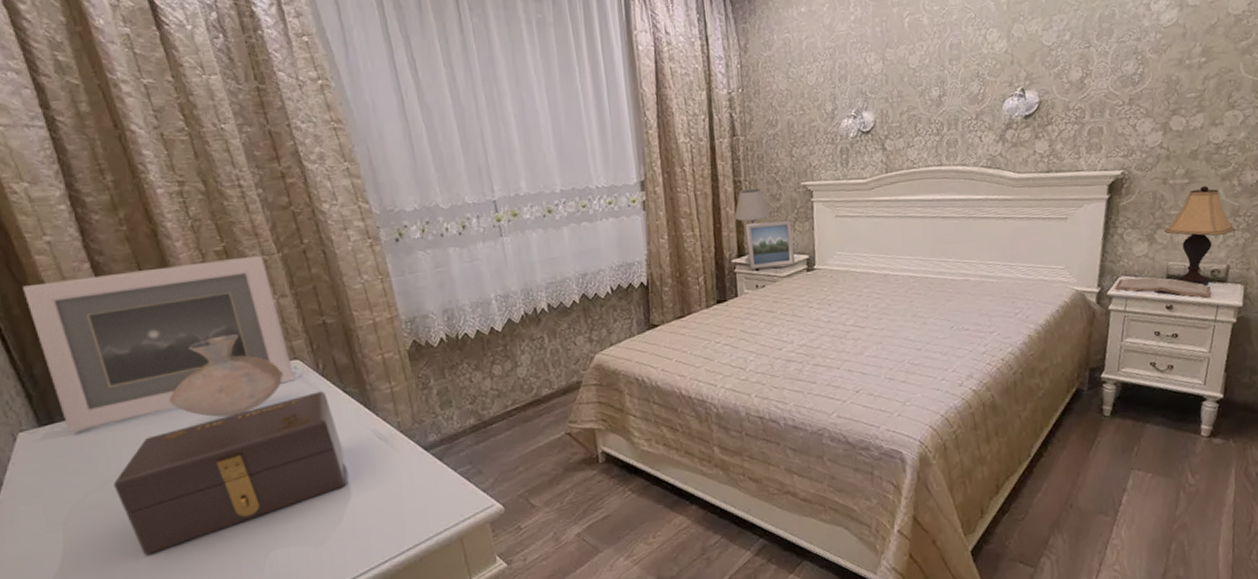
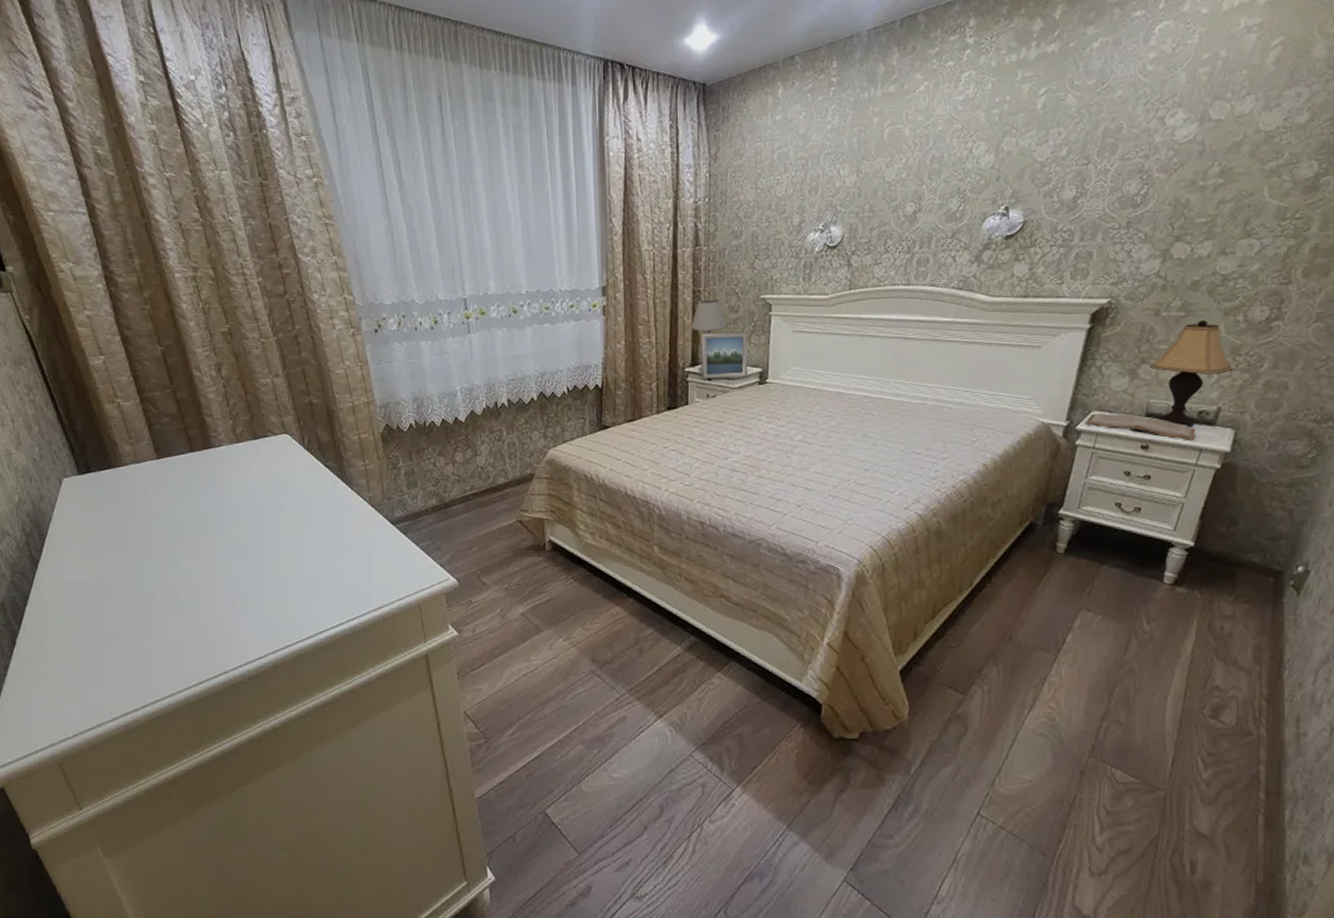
picture frame: present [23,255,296,432] -> none [68,338,285,481]
jewelry box: present [113,391,346,556] -> none [135,464,323,592]
vase: present [169,334,284,418] -> none [181,407,275,479]

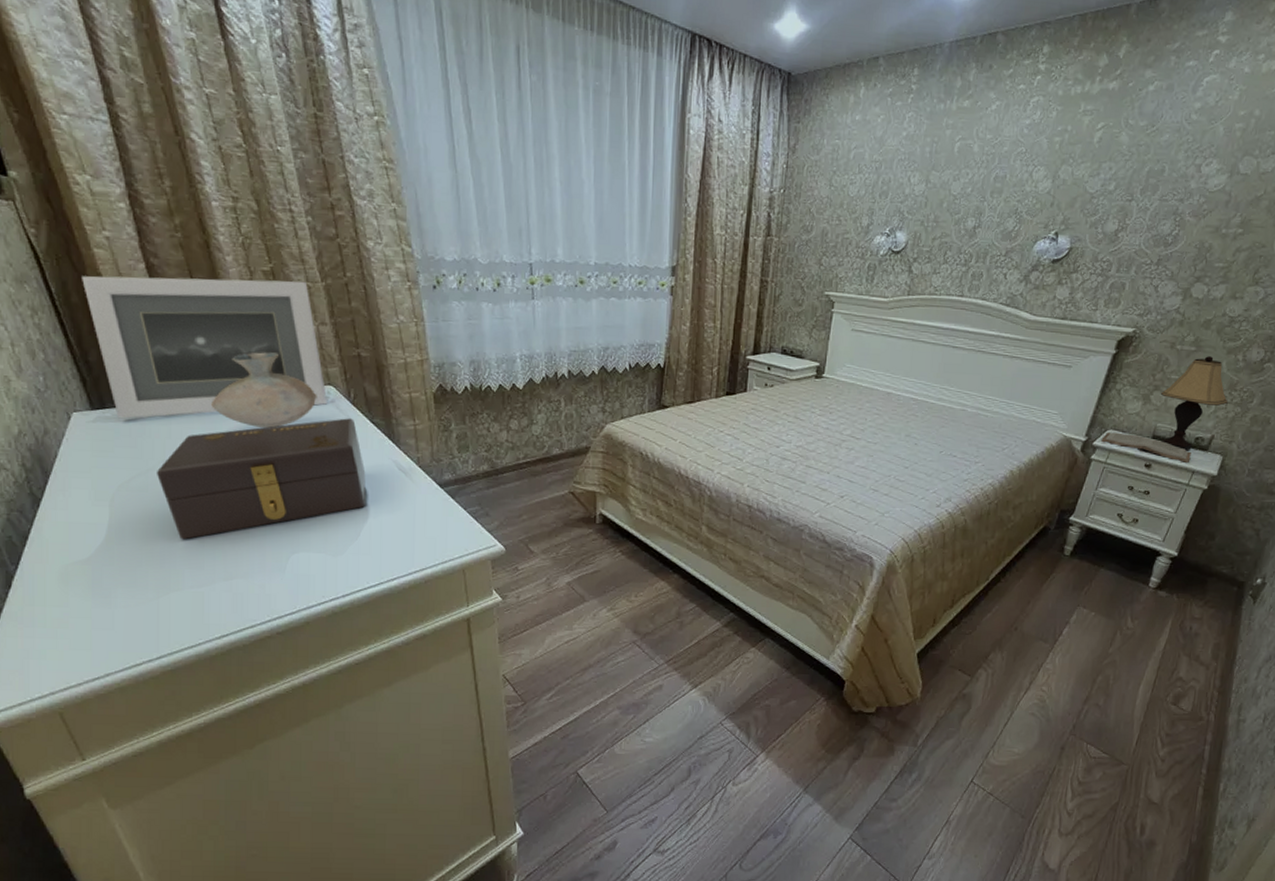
picture frame: none [68,338,285,481] -> present [82,276,328,419]
jewelry box: none [135,464,323,592] -> present [156,418,366,540]
vase: none [181,407,275,479] -> present [211,352,317,428]
table lamp: present [691,299,728,374] -> none [755,290,791,363]
picture frame: present [701,331,748,379] -> none [762,323,809,371]

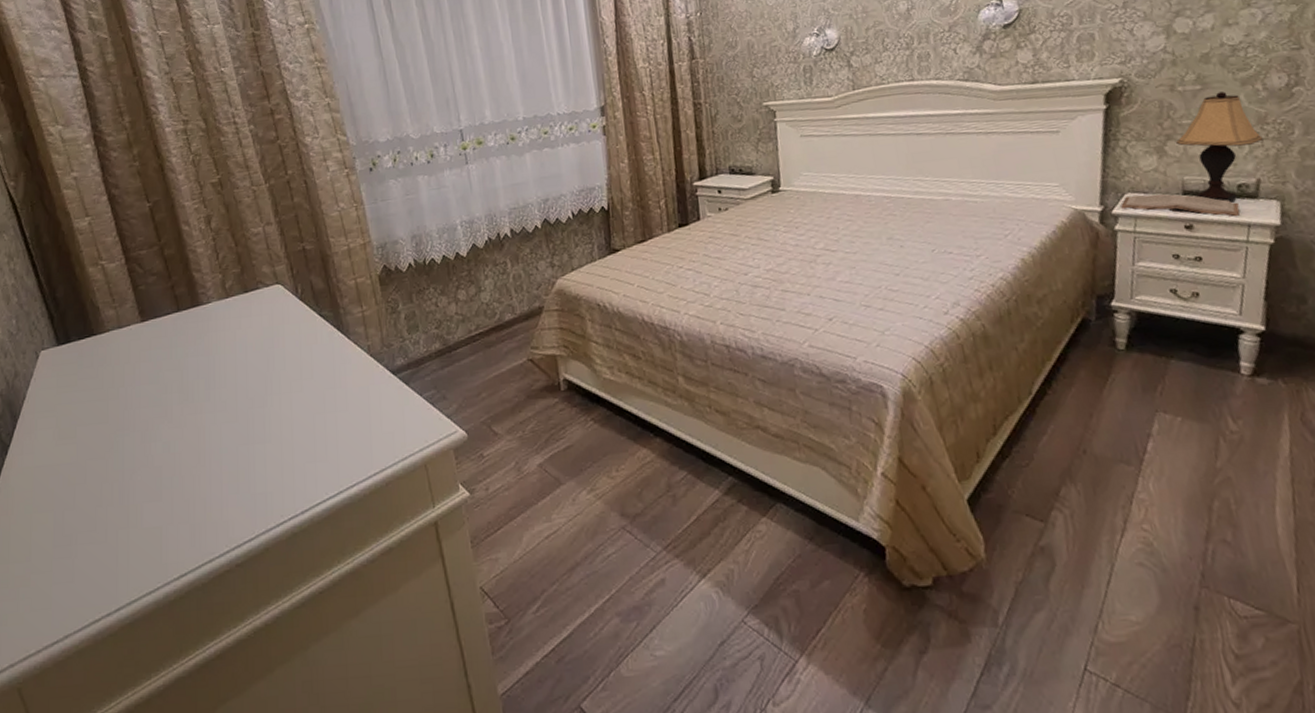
picture frame: present [82,276,328,419] -> none [52,186,277,351]
jewelry box: present [156,418,366,540] -> none [115,315,319,471]
vase: present [211,352,317,428] -> none [167,260,266,339]

